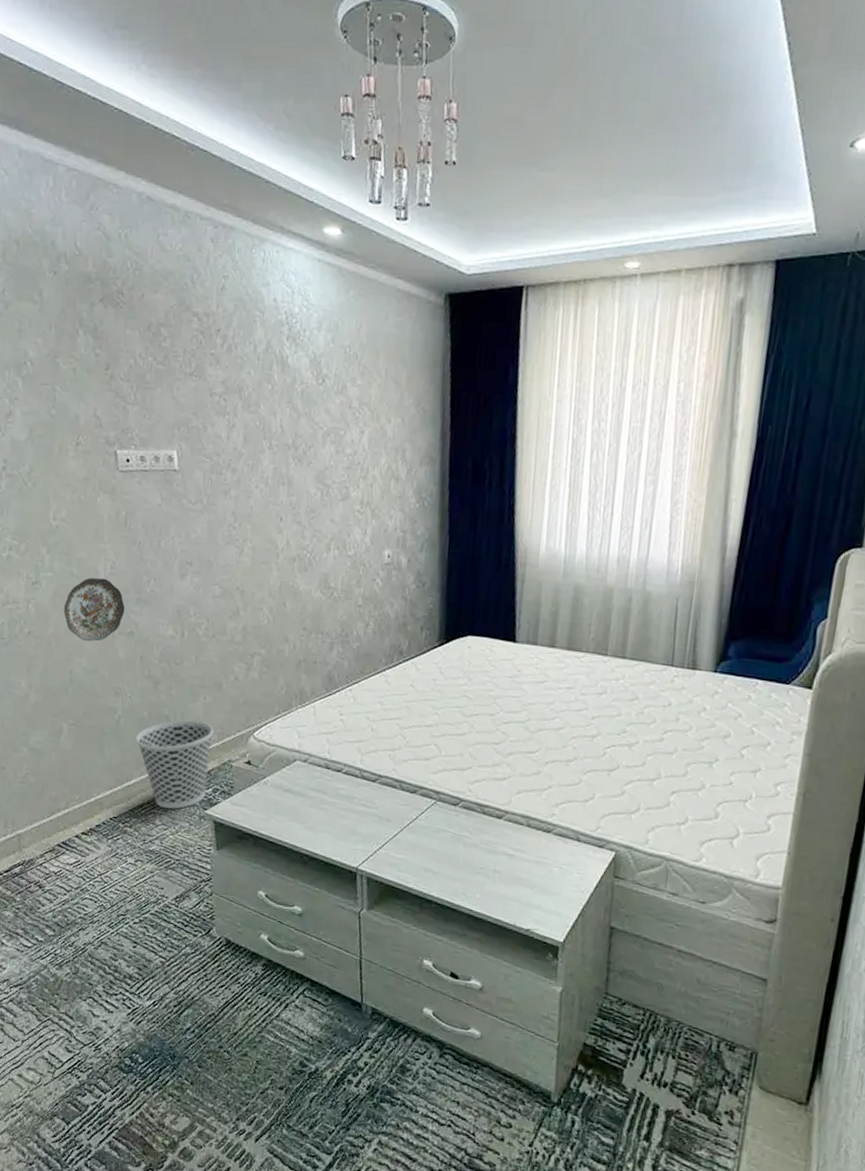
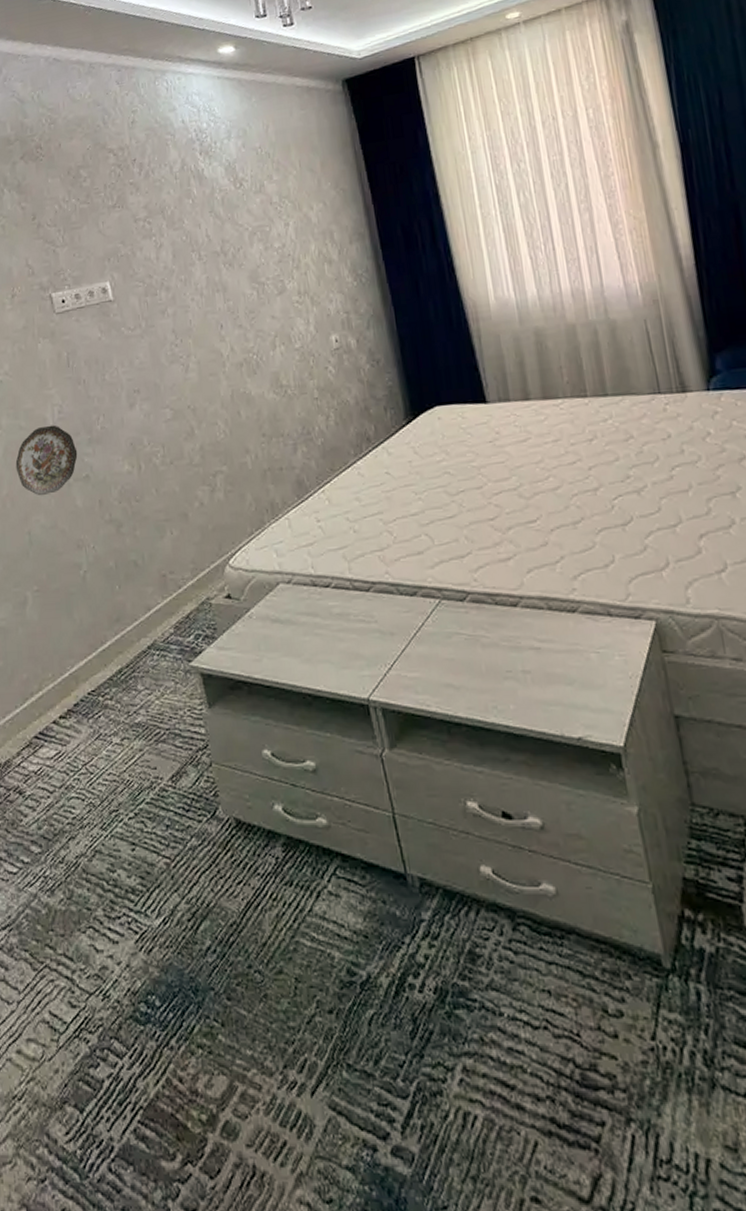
wastebasket: present [136,720,214,809] -> none [105,560,187,669]

